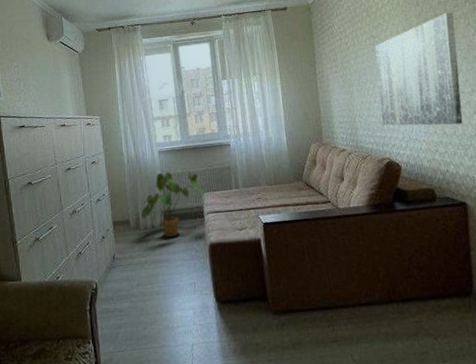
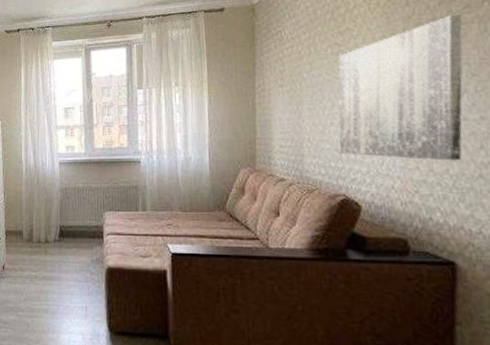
house plant: present [141,171,204,238] -> none [36,184,106,255]

